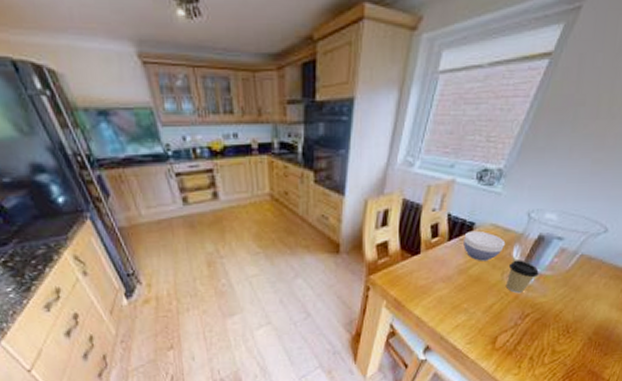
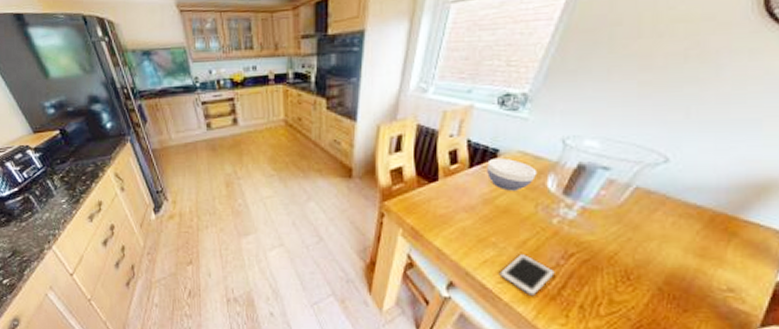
cell phone: none [468,317,513,354] -> present [499,254,555,297]
coffee cup: present [505,260,539,294] -> none [541,191,582,229]

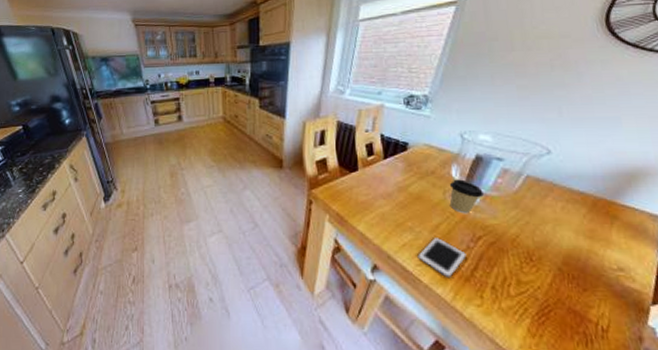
bowl: present [487,157,538,191] -> none [399,150,443,179]
coffee cup: none [541,191,582,229] -> present [449,179,484,214]

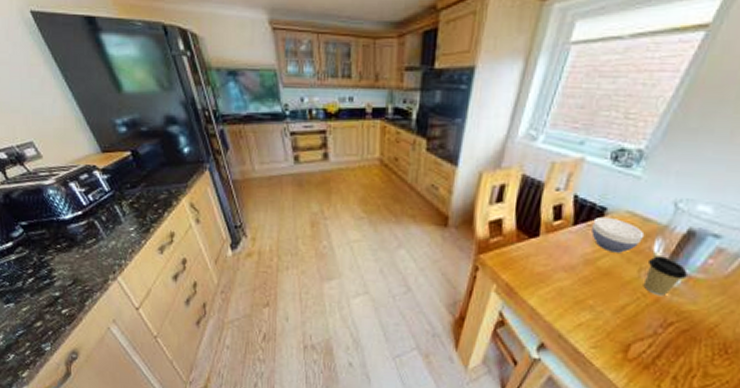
bowl: none [399,150,443,179] -> present [592,216,645,253]
cell phone: present [417,238,467,279] -> none [593,319,651,365]

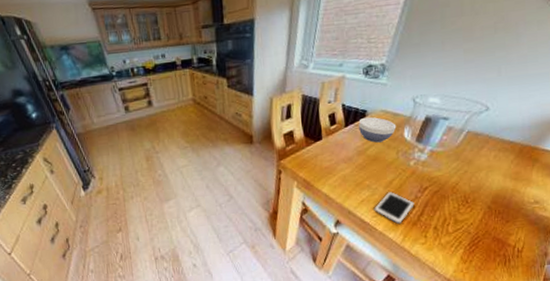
cell phone: none [593,319,651,365] -> present [374,192,415,225]
coffee cup: present [643,256,688,297] -> none [401,139,431,170]

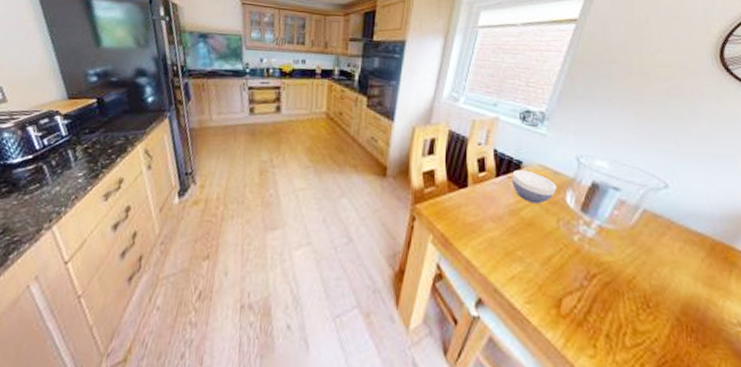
cell phone: present [374,192,415,225] -> none [527,272,580,322]

